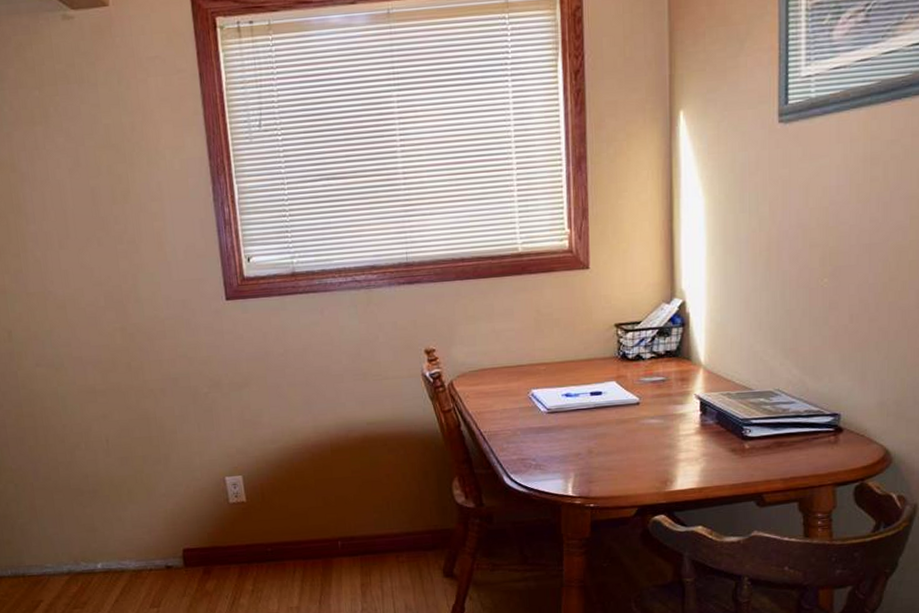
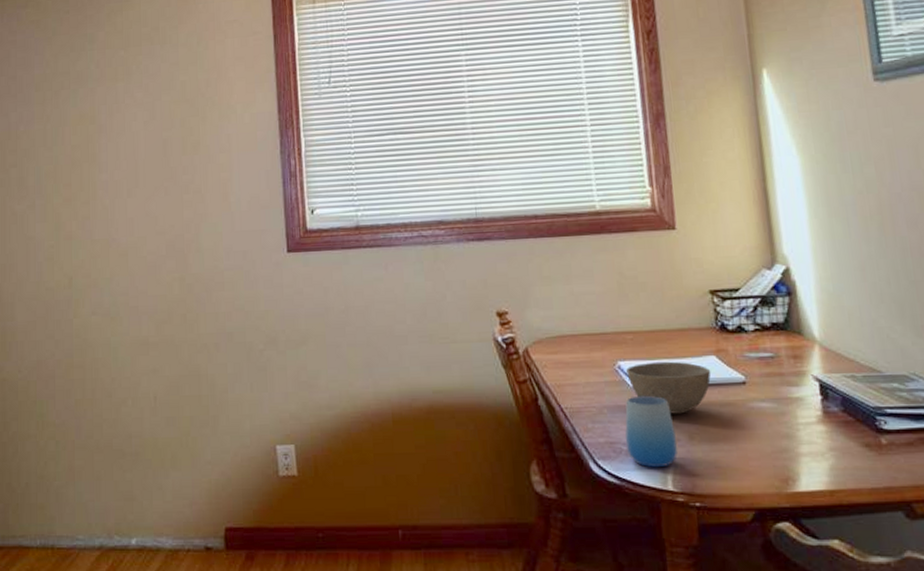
cup: none [535,418,579,478] -> present [625,395,678,468]
bowl: none [539,387,611,433] -> present [626,361,711,414]

